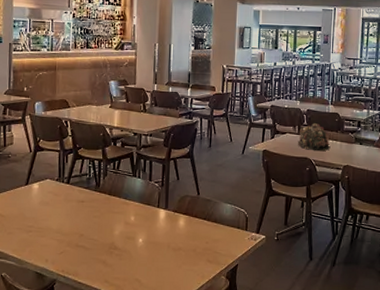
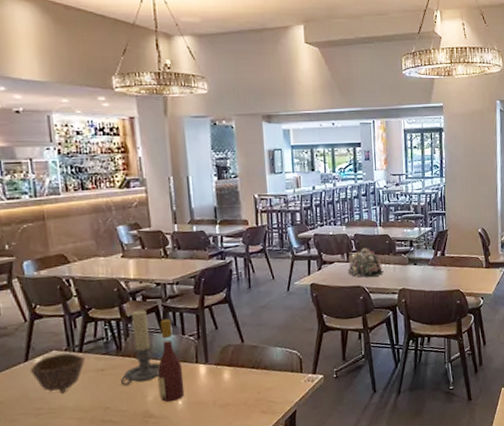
bowl: none [28,183,71,217] -> present [29,353,86,394]
candle holder: none [96,154,129,218] -> present [121,309,161,386]
wine bottle: none [124,165,146,239] -> present [157,319,185,403]

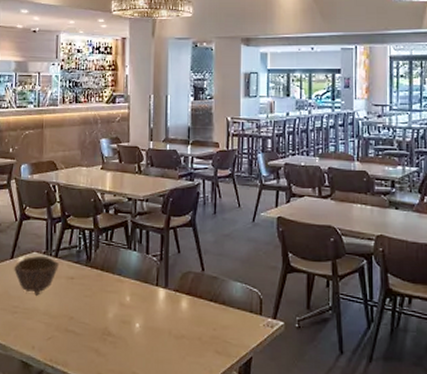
candle holder: present [121,309,161,386] -> none [87,223,124,298]
wine bottle: present [157,319,185,403] -> none [119,235,143,323]
flower pot: present [347,248,384,278] -> none [318,184,359,218]

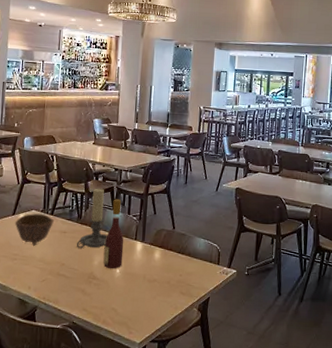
candle holder: none [87,223,124,298] -> present [77,188,108,249]
wine bottle: none [119,235,143,323] -> present [103,199,124,269]

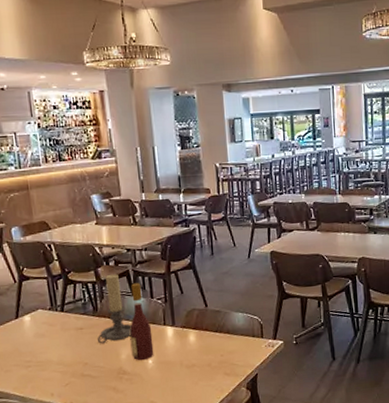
bowl: present [14,214,55,246] -> none [19,312,67,349]

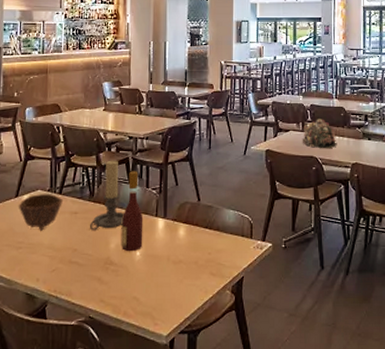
bowl: none [19,312,67,349] -> present [18,194,64,231]
flower pot: none [306,216,343,246] -> present [302,119,337,149]

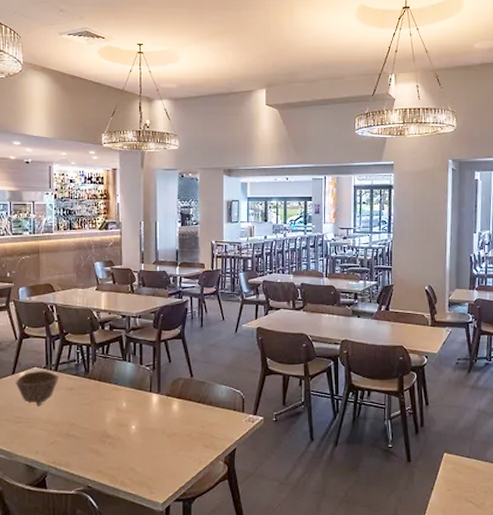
candle holder: present [90,160,125,230] -> none [86,338,120,406]
wine bottle: present [121,171,144,252] -> none [116,348,138,426]
flower pot: present [302,119,337,149] -> none [292,297,327,327]

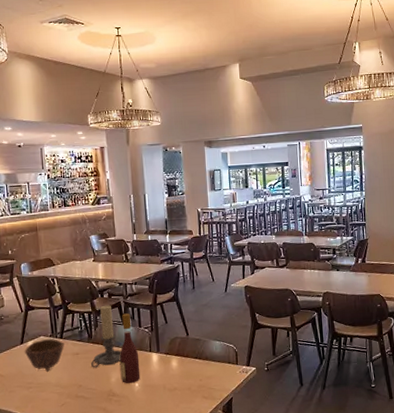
candle holder: none [86,338,120,406] -> present [91,305,122,368]
wine bottle: none [116,348,138,426] -> present [119,313,141,384]

